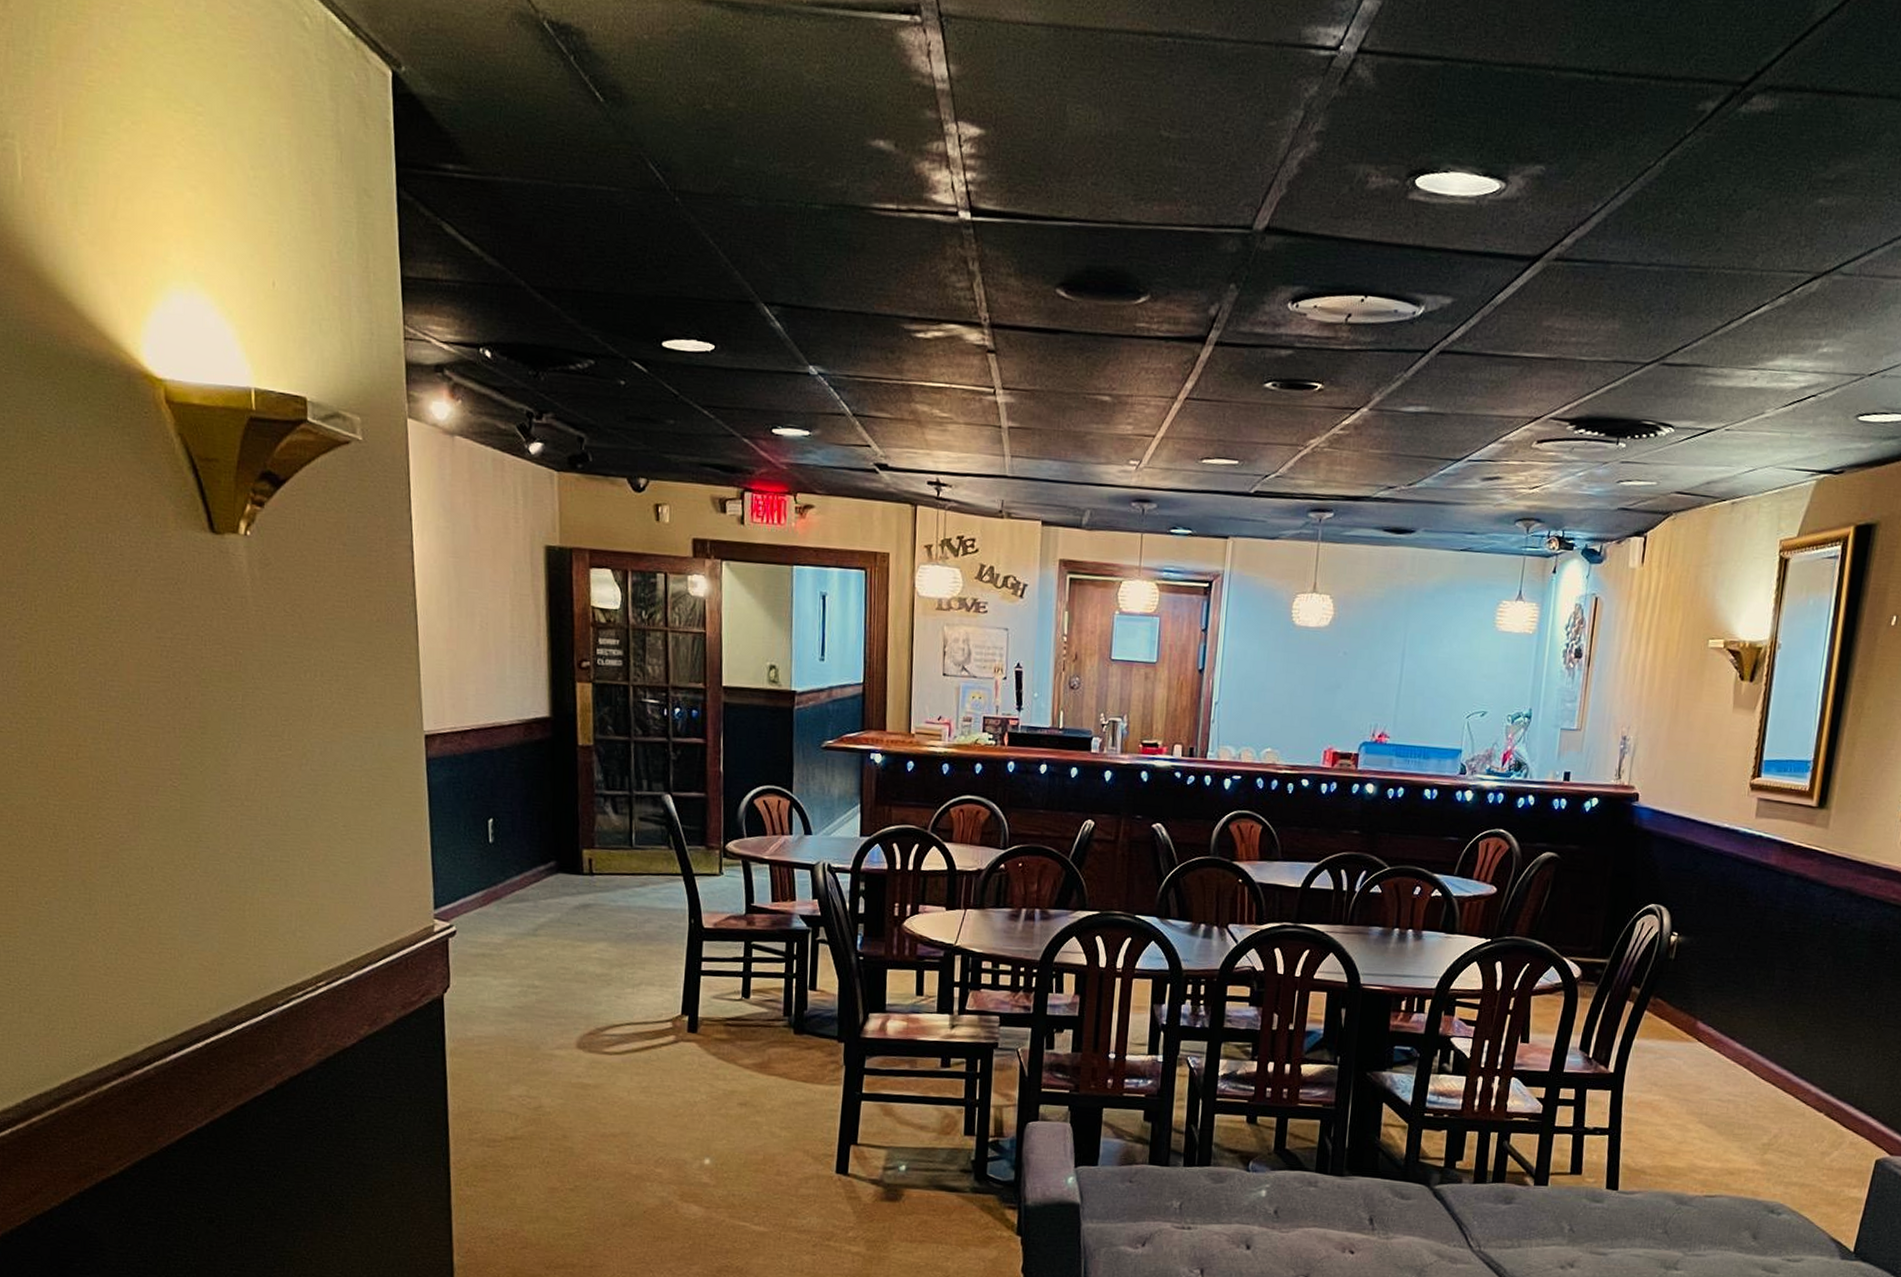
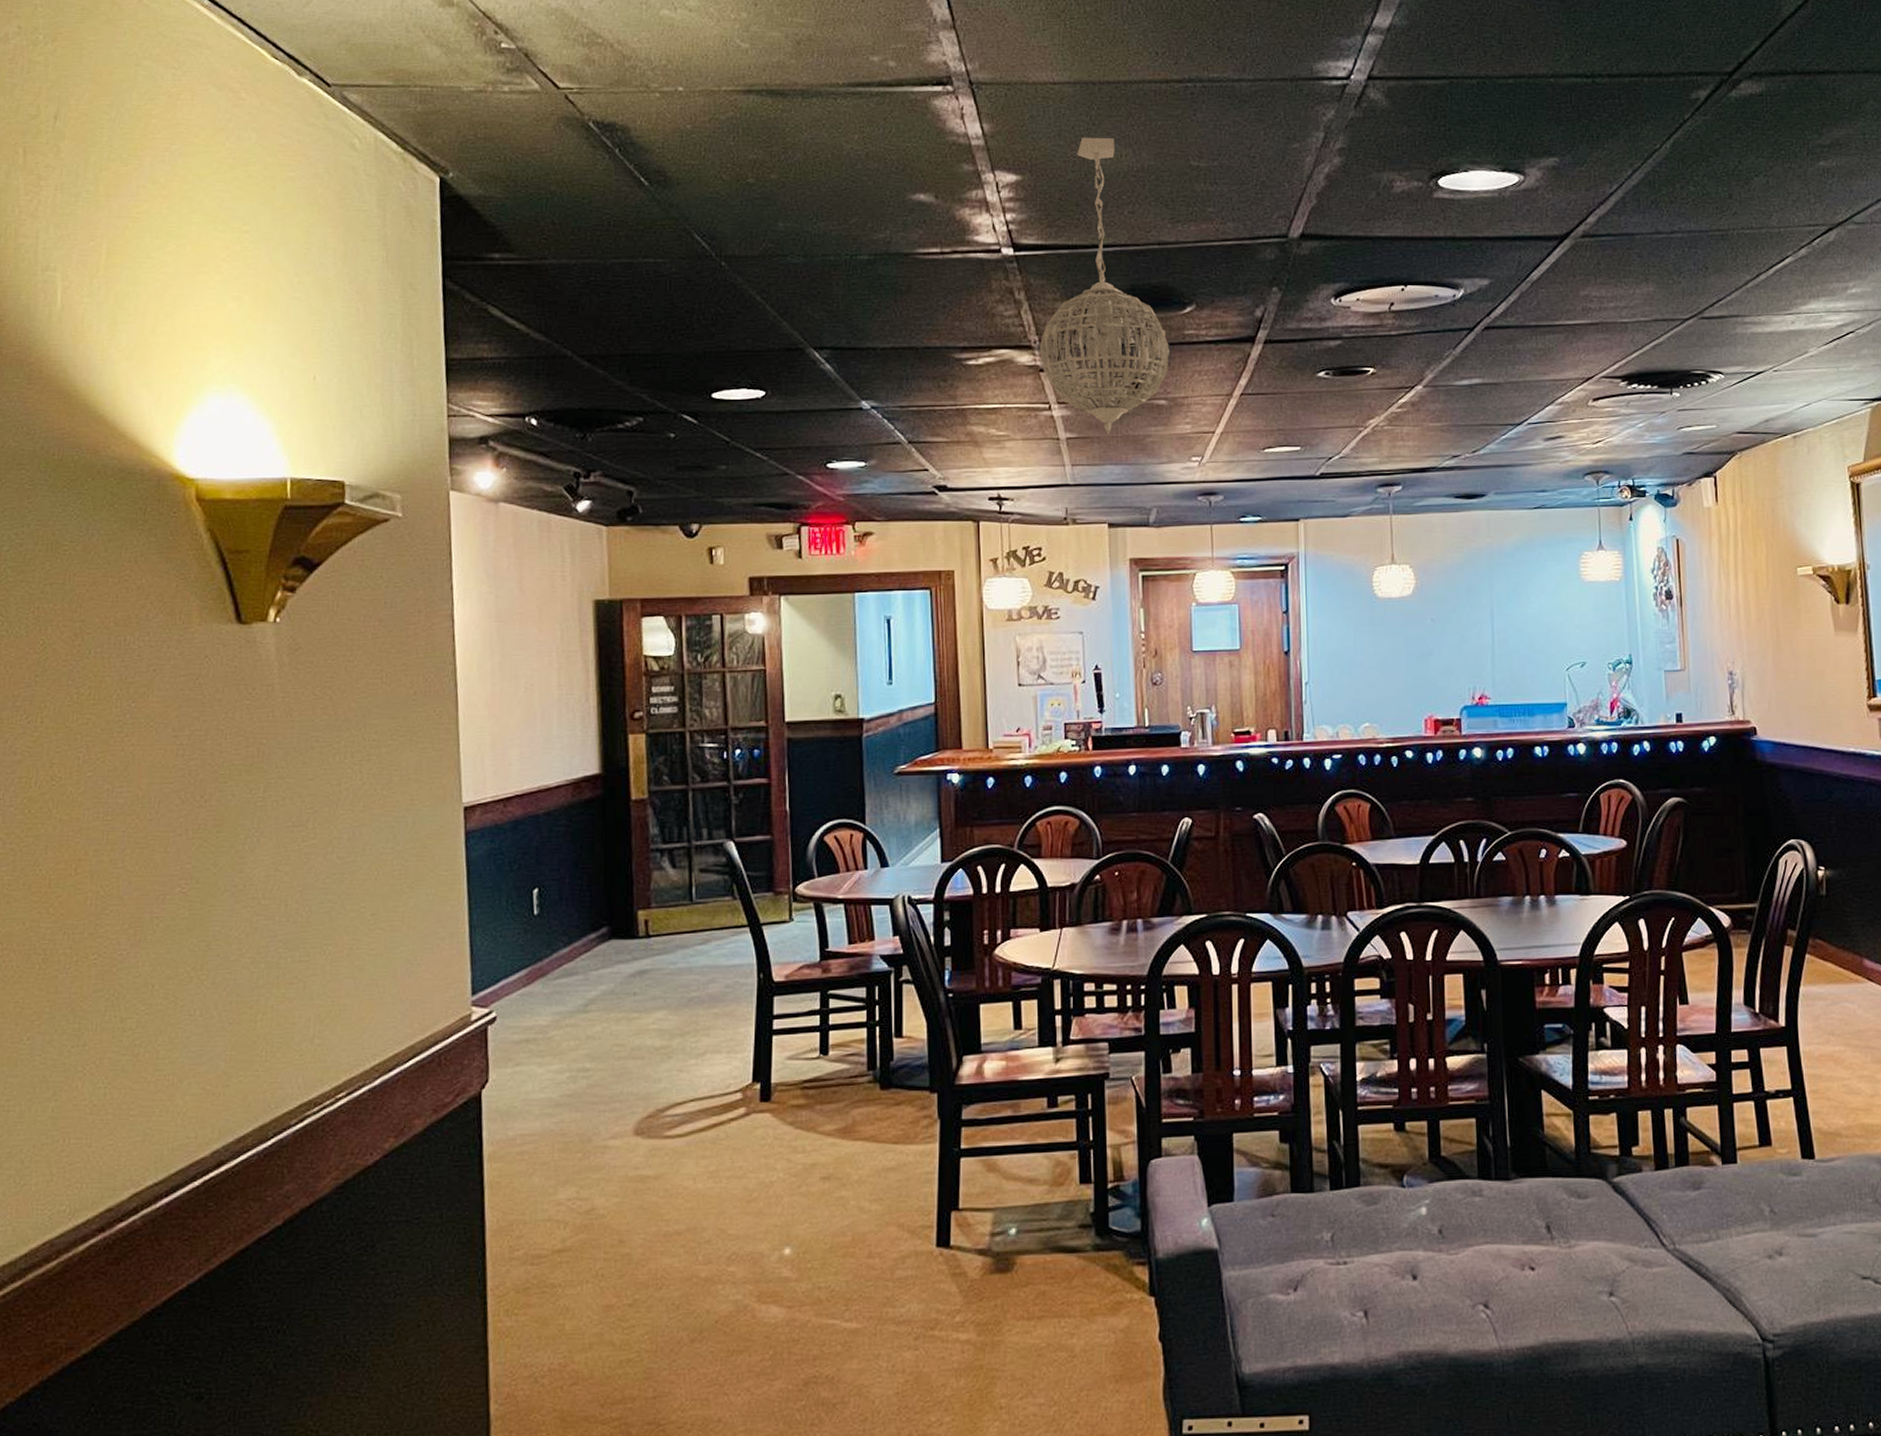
pendant light: none [988,91,1120,428] -> present [1039,137,1171,435]

